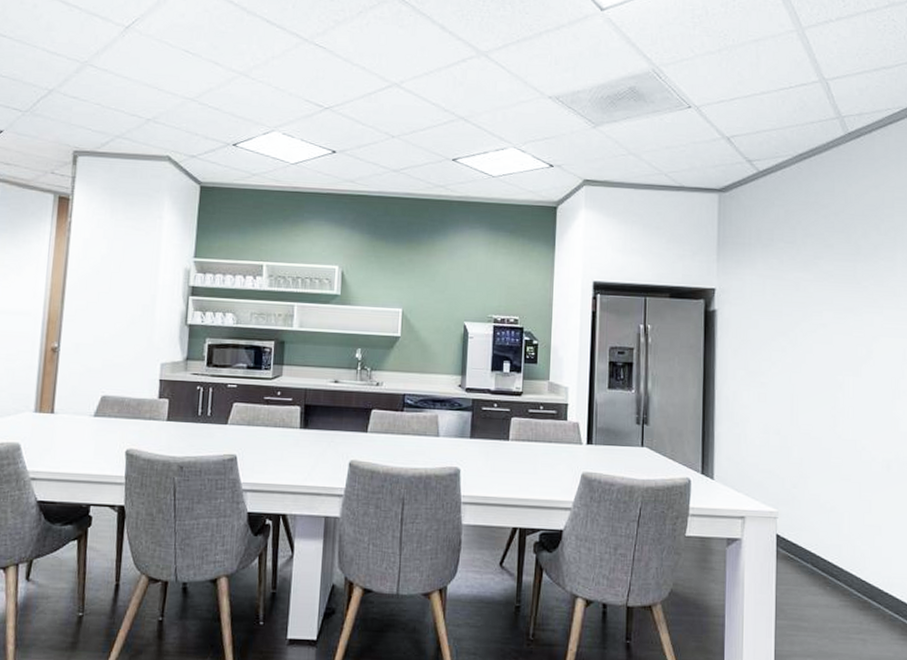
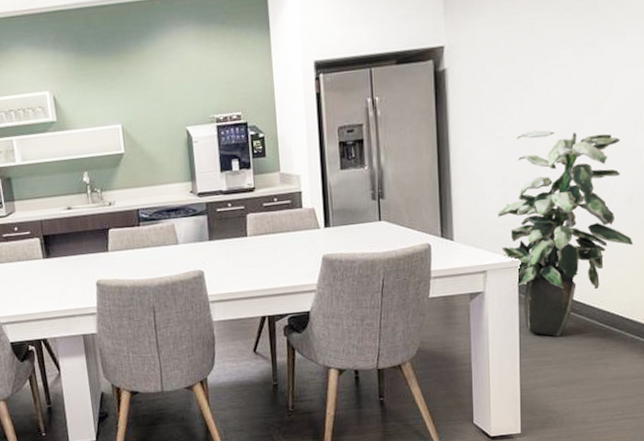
indoor plant: none [758,382,892,601] -> present [497,130,634,337]

